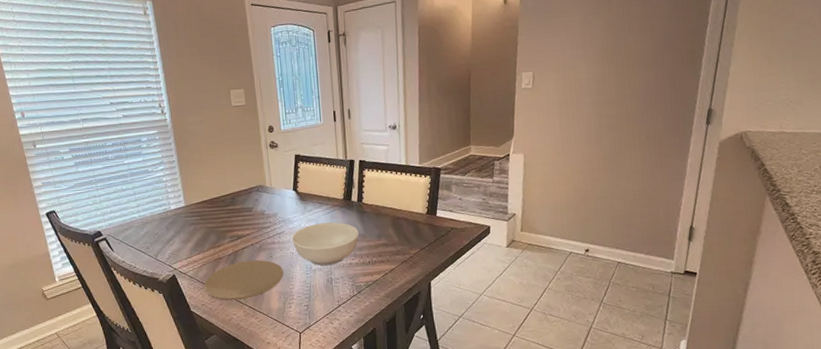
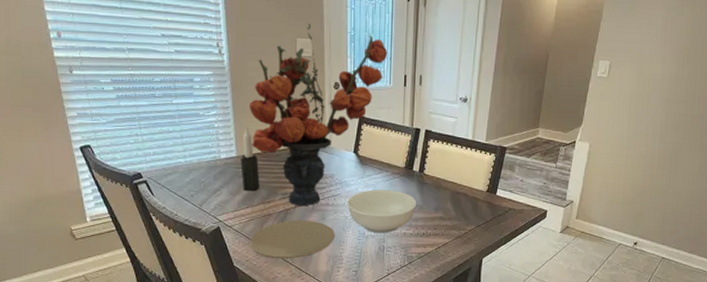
candle: none [189,177,209,237] -> present [240,127,260,191]
bouquet: none [192,75,316,247] -> present [249,24,388,205]

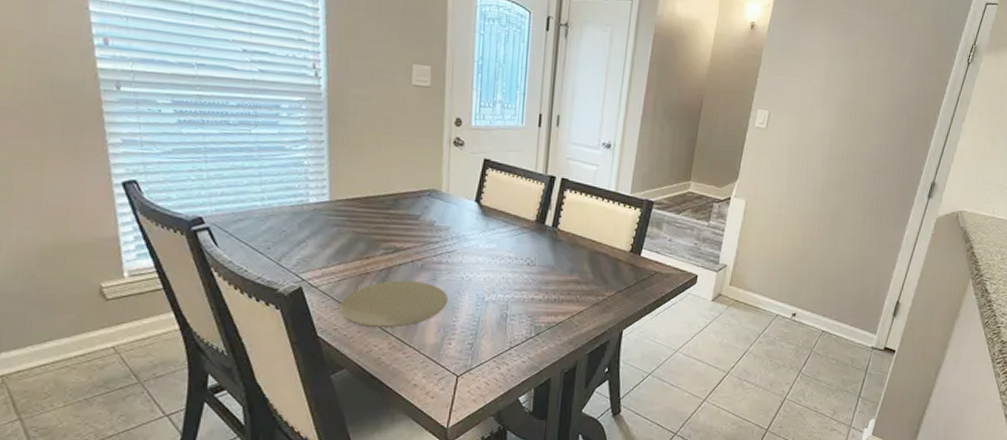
candle: present [240,127,260,191] -> none [334,166,358,243]
bouquet: present [249,24,388,205] -> none [348,48,521,263]
bowl: present [347,190,417,233] -> none [464,246,549,298]

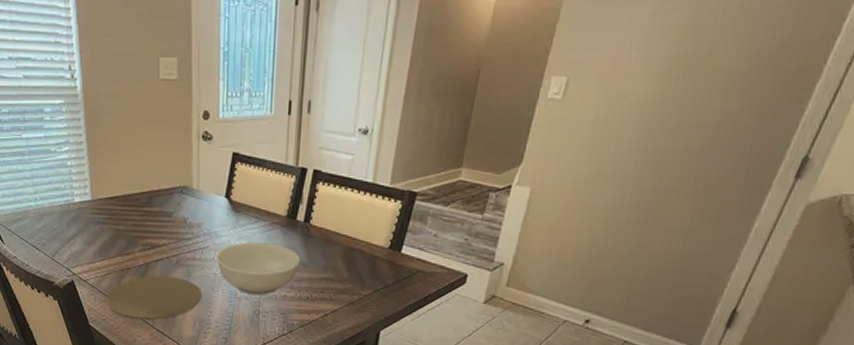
bowl: none [464,246,549,298] -> present [217,242,301,295]

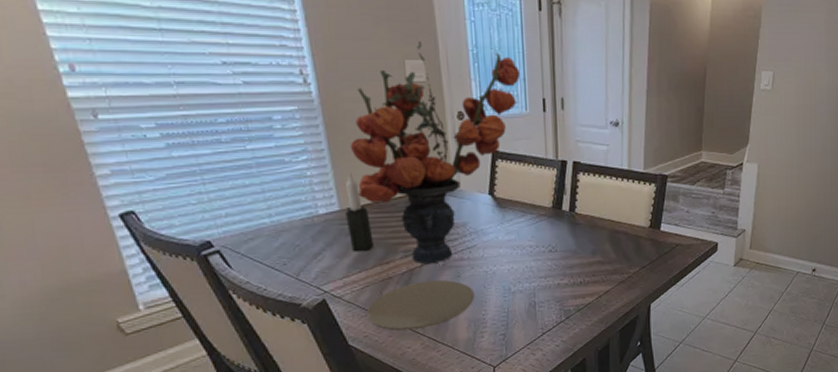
candle: none [96,165,118,240] -> present [345,173,374,251]
bouquet: none [104,39,269,259] -> present [349,41,521,263]
bowl: present [217,242,301,295] -> none [486,235,570,287]

